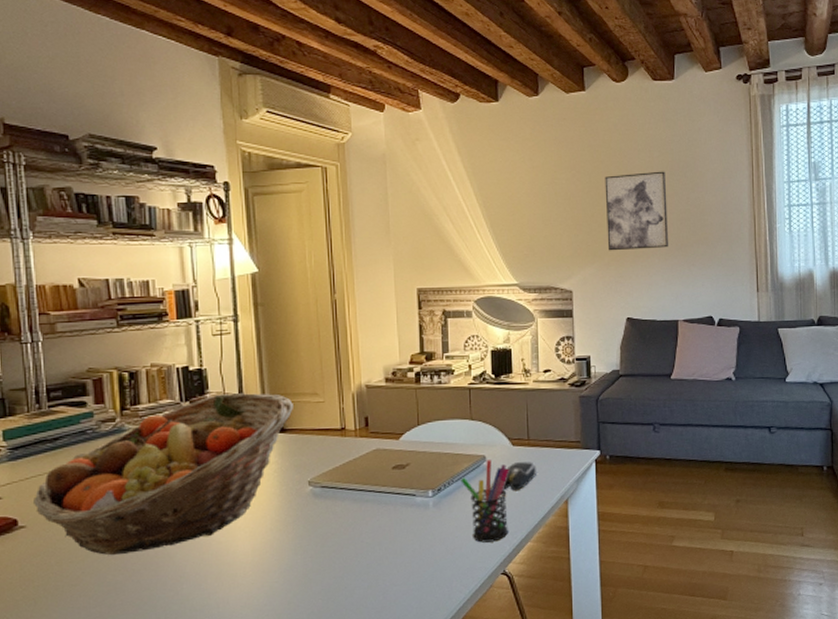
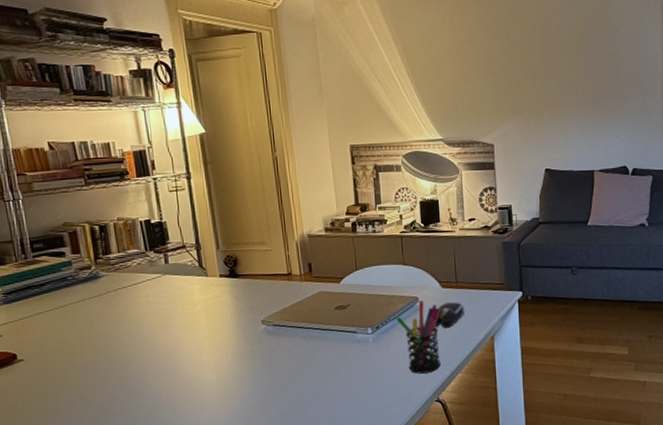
fruit basket: present [34,393,293,556] -> none [28,243,245,385]
wall art: present [604,171,669,251] -> none [522,27,585,106]

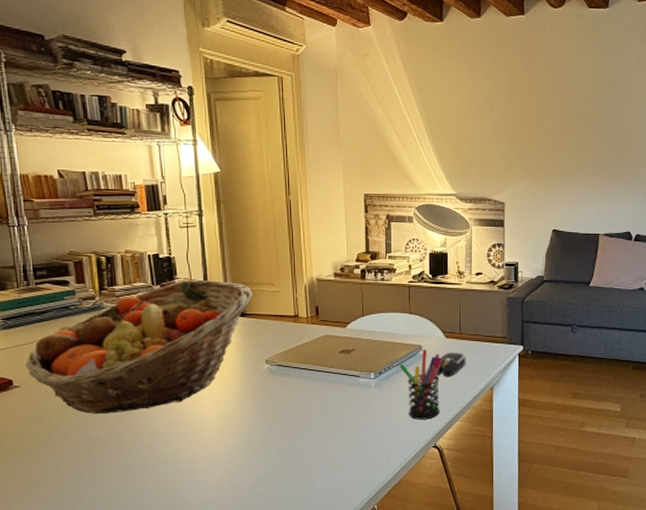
fruit basket: none [28,243,245,385] -> present [26,280,252,415]

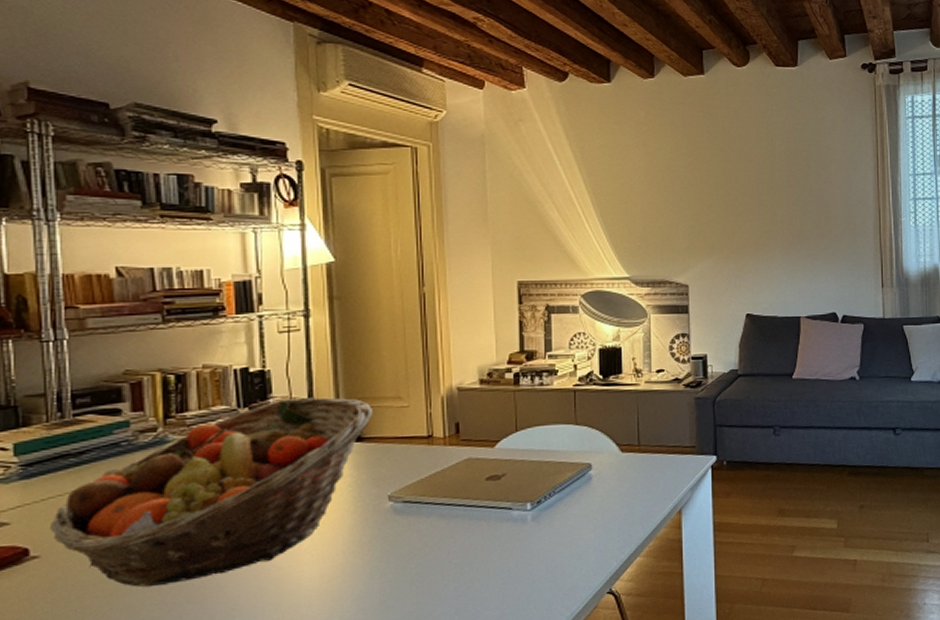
pen holder: present [399,349,442,420] -> none [563,468,617,560]
computer mouse: present [435,353,466,377] -> none [609,469,647,501]

